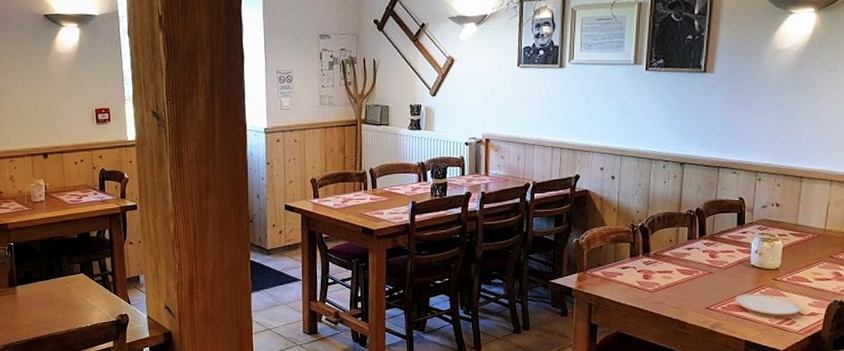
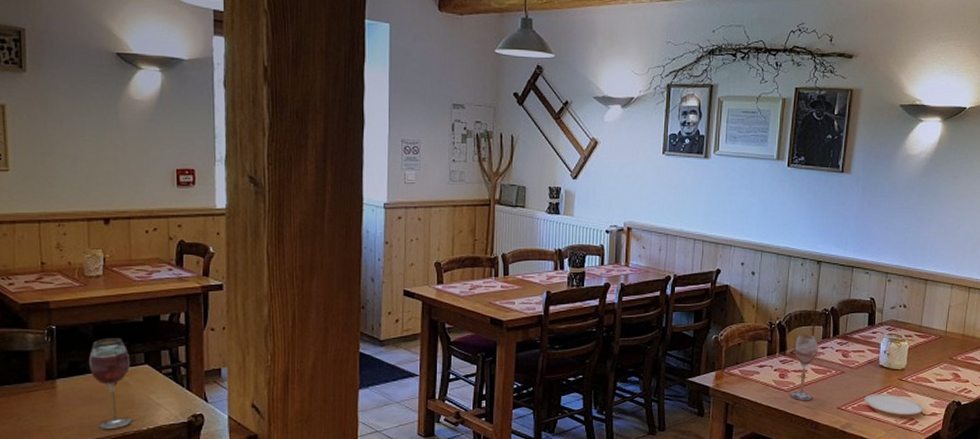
wineglass: none [39,251,74,327] -> present [88,337,132,430]
wineglass: none [655,235,683,301] -> present [790,334,818,401]

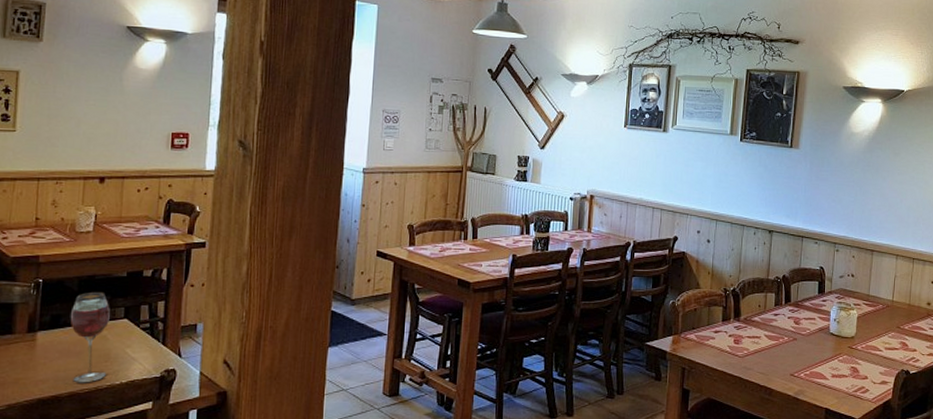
wineglass: present [790,334,818,401] -> none [744,301,771,367]
plate: present [864,393,923,415] -> none [816,360,873,383]

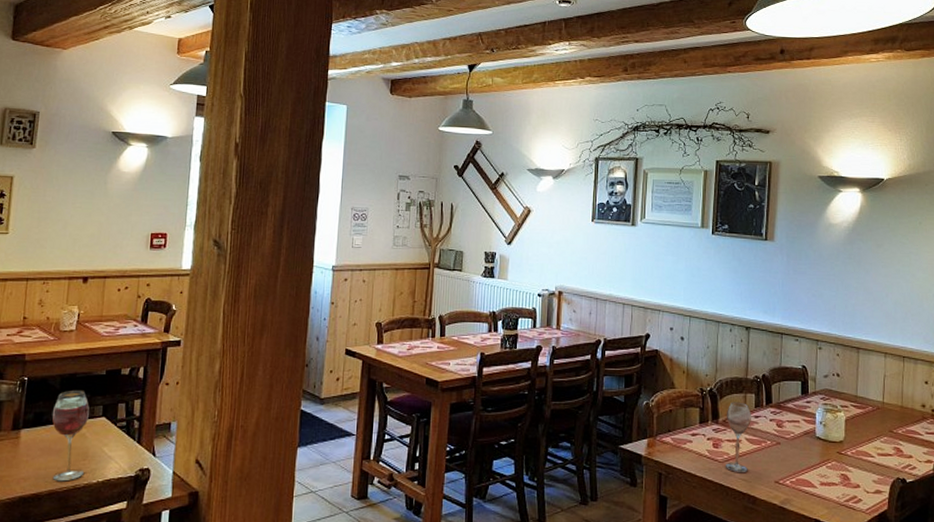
wineglass: none [744,301,771,367] -> present [725,402,751,473]

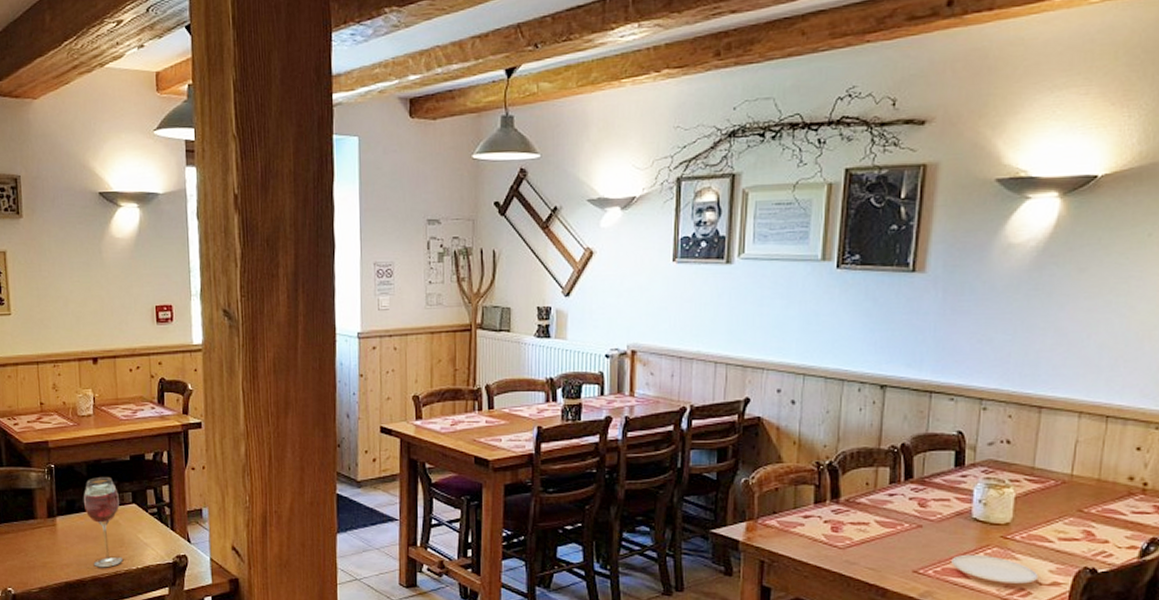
wineglass: present [725,402,751,473] -> none [846,477,884,561]
plate: none [803,467,866,492] -> present [951,554,1039,584]

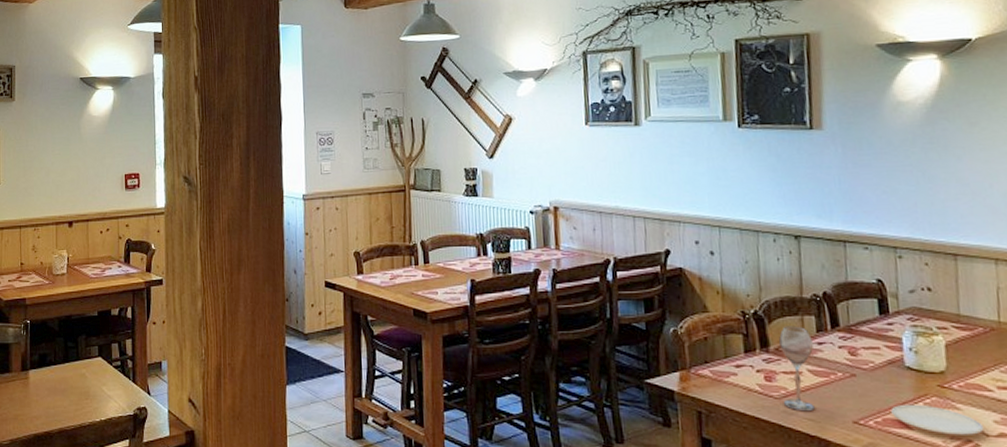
wineglass: present [83,476,123,568] -> none [54,331,87,420]
wineglass: none [846,477,884,561] -> present [779,326,815,412]

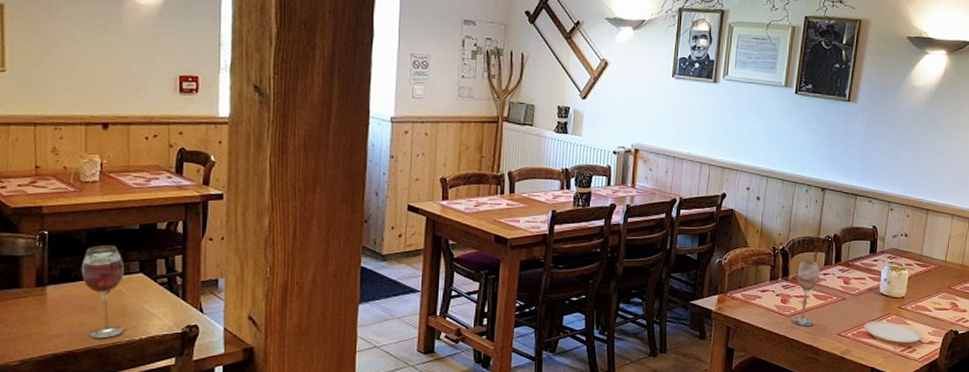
wineglass: none [54,331,87,420] -> present [81,244,124,339]

